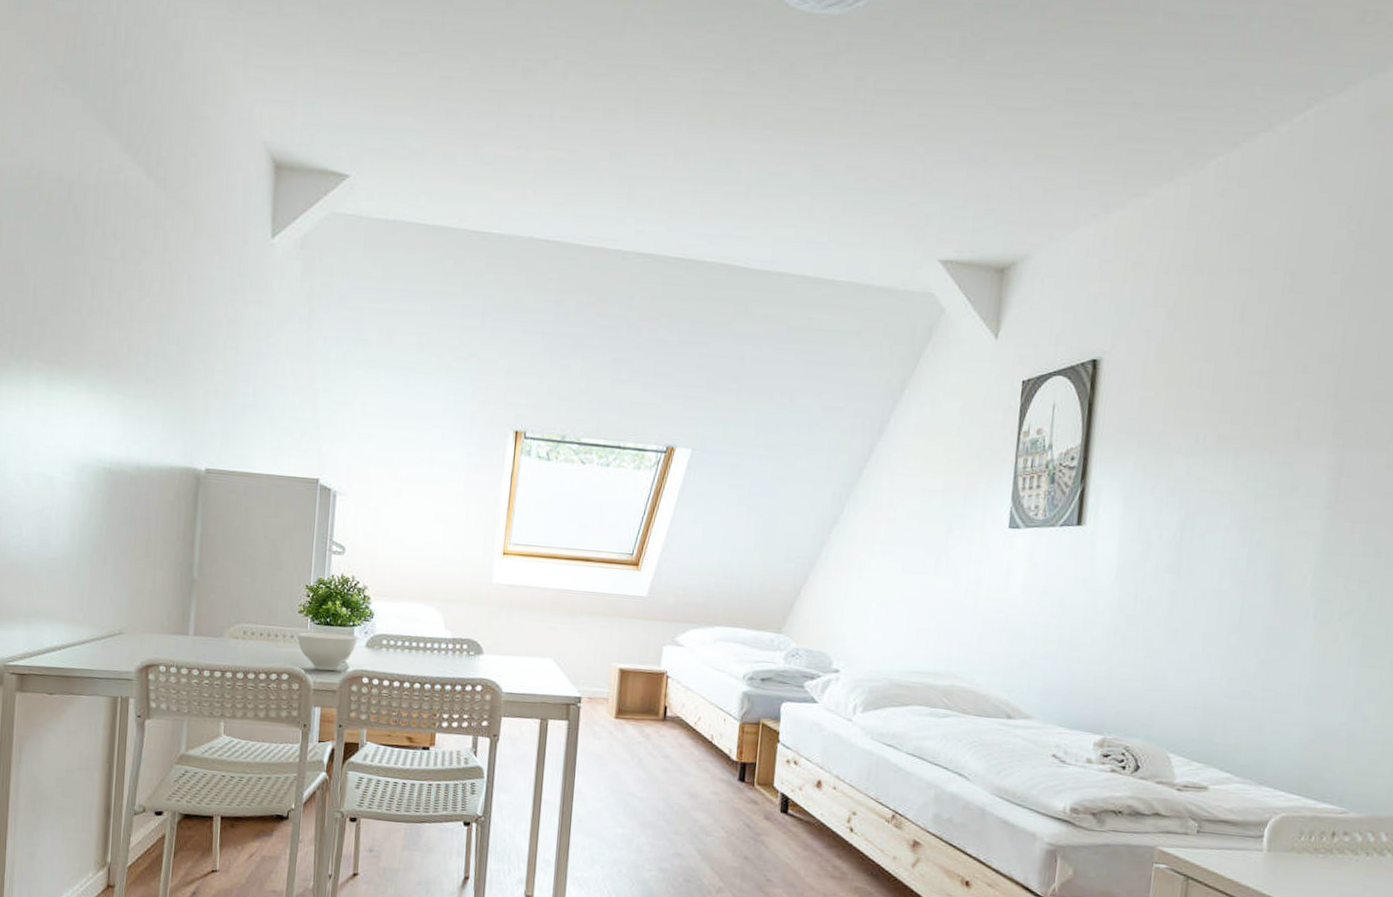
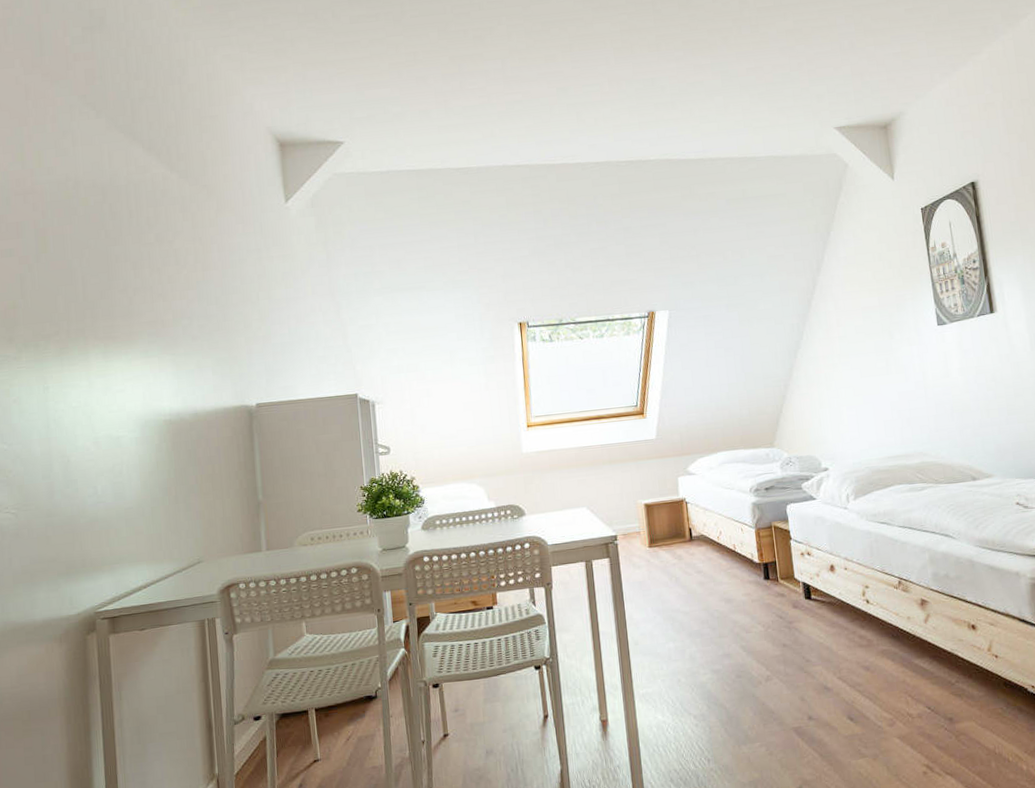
bowl: present [296,632,358,671] -> none [358,522,414,559]

